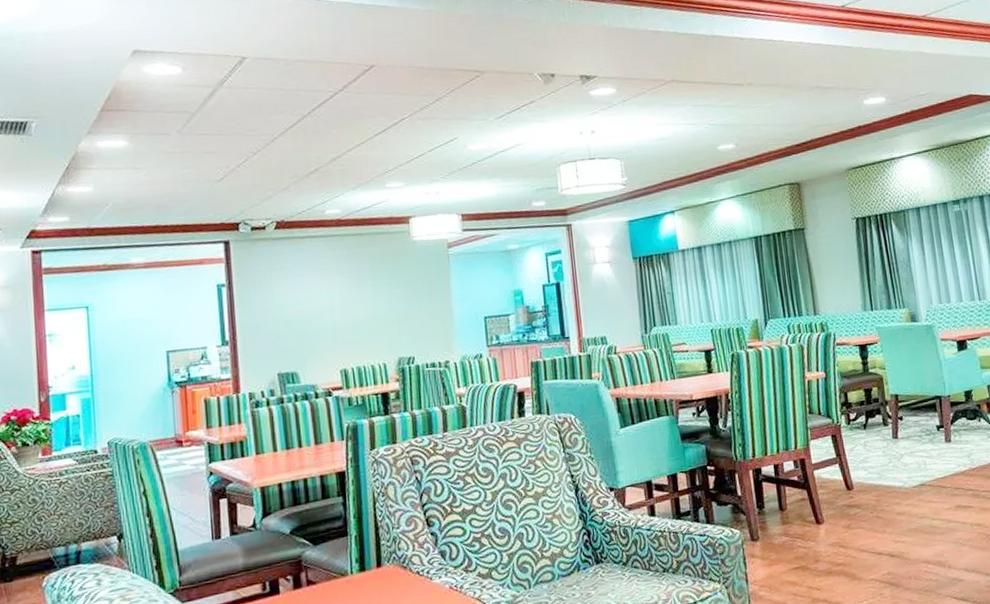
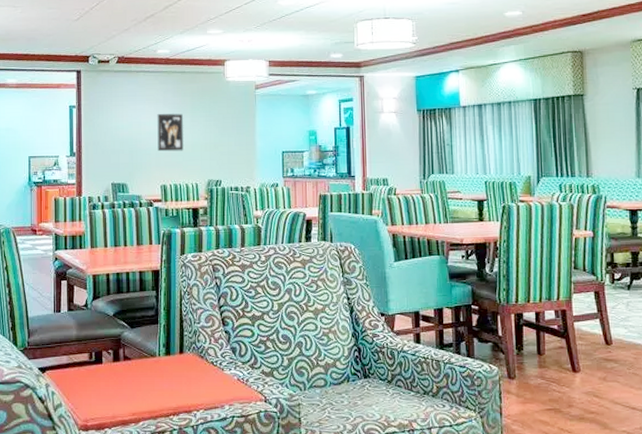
wall art: none [330,283,366,330] -> present [157,113,183,152]

